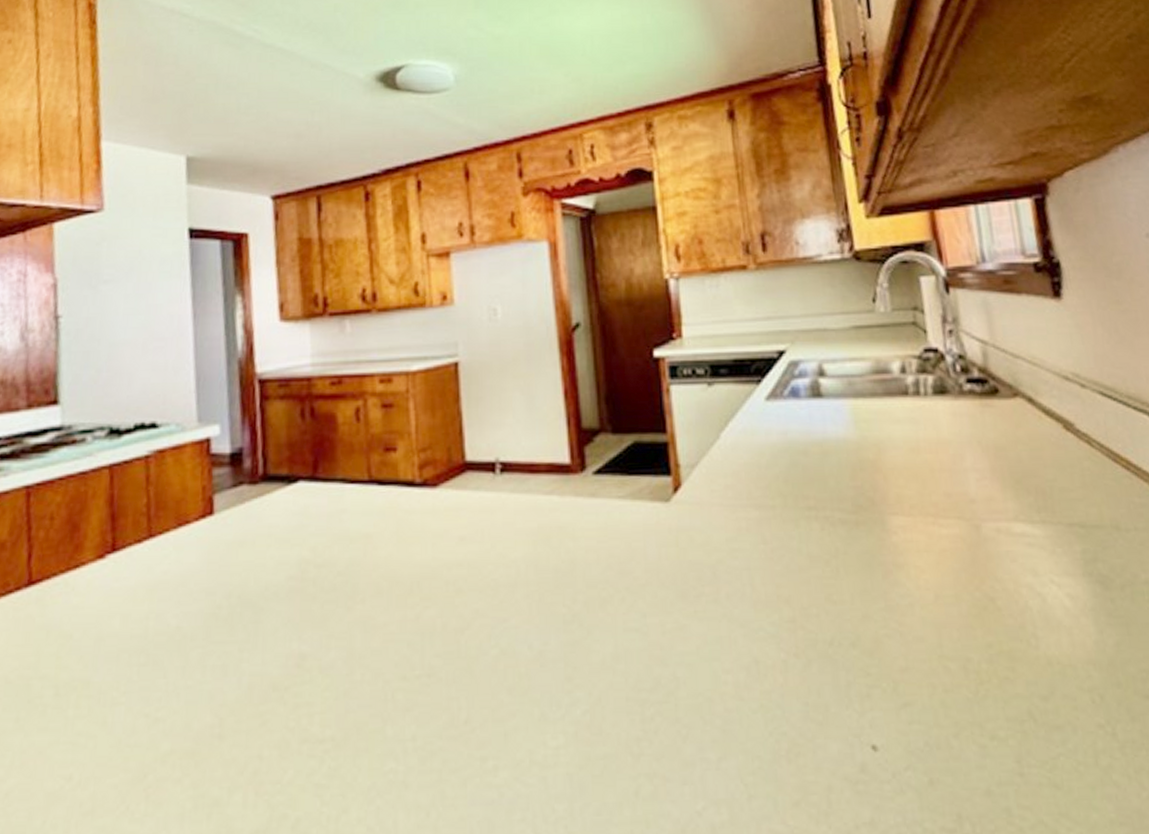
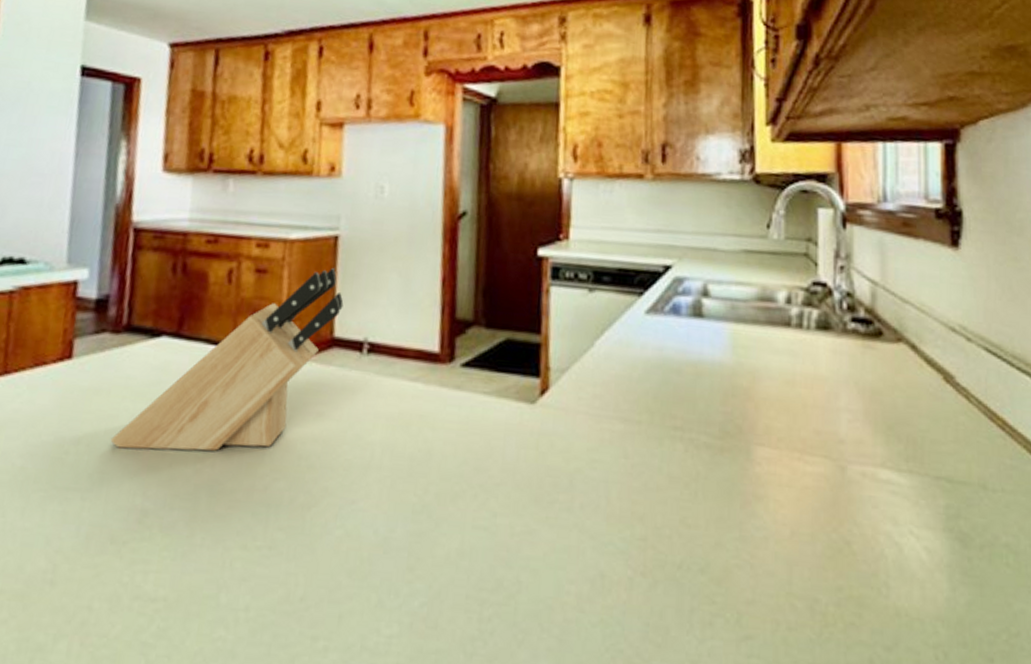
knife block: none [260,394,471,596] -> present [110,268,344,451]

